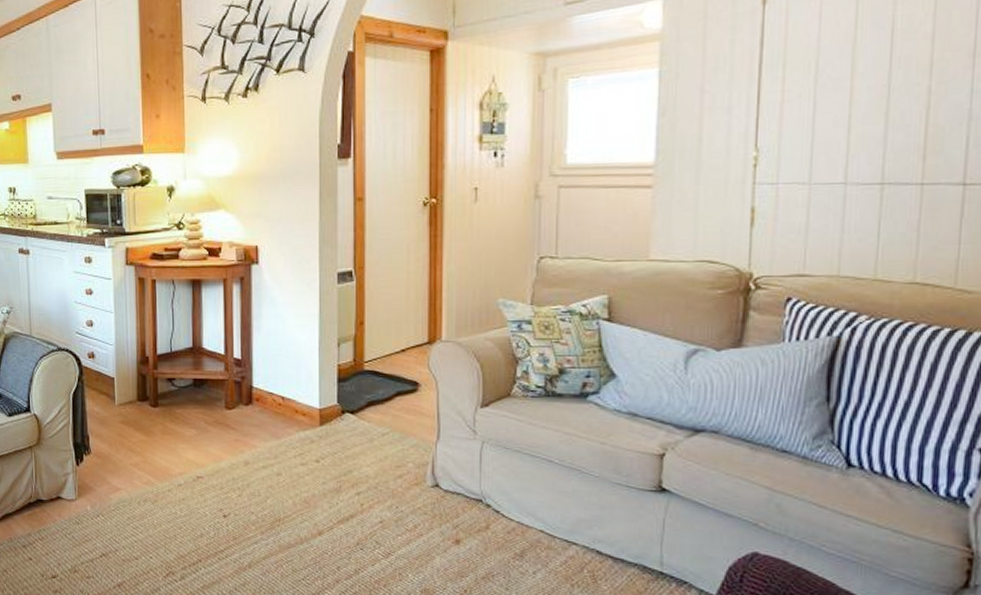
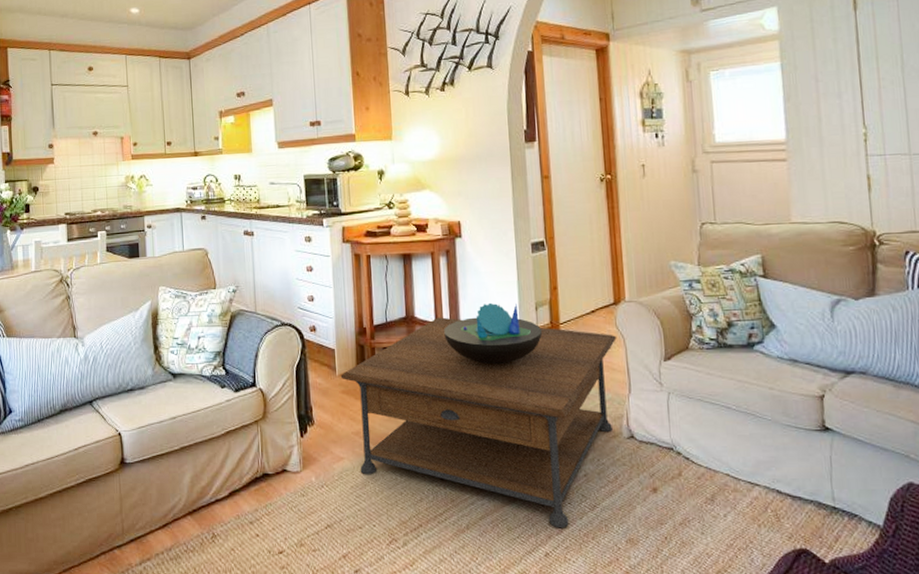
coffee table: none [120,349,428,574] -> present [340,317,617,528]
decorative bowl: none [234,336,344,402] -> present [444,302,543,365]

